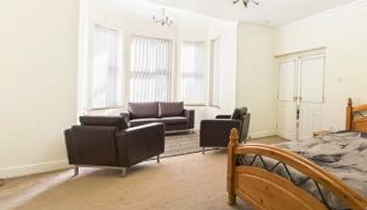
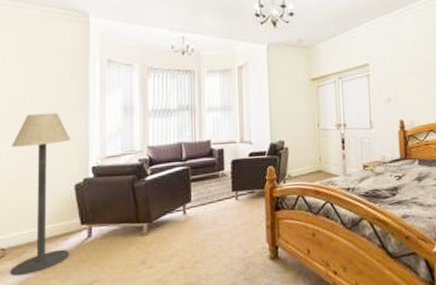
floor lamp: none [7,66,61,203] -> present [9,112,70,277]

